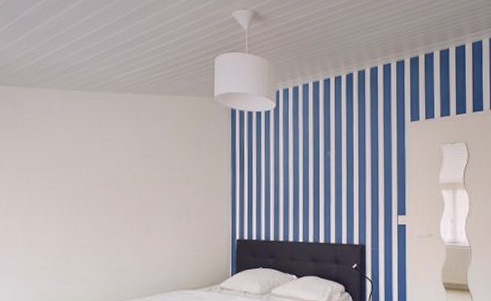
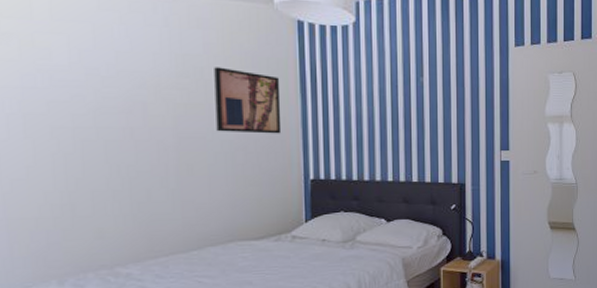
wall art: none [168,149,216,201] -> present [214,67,282,134]

